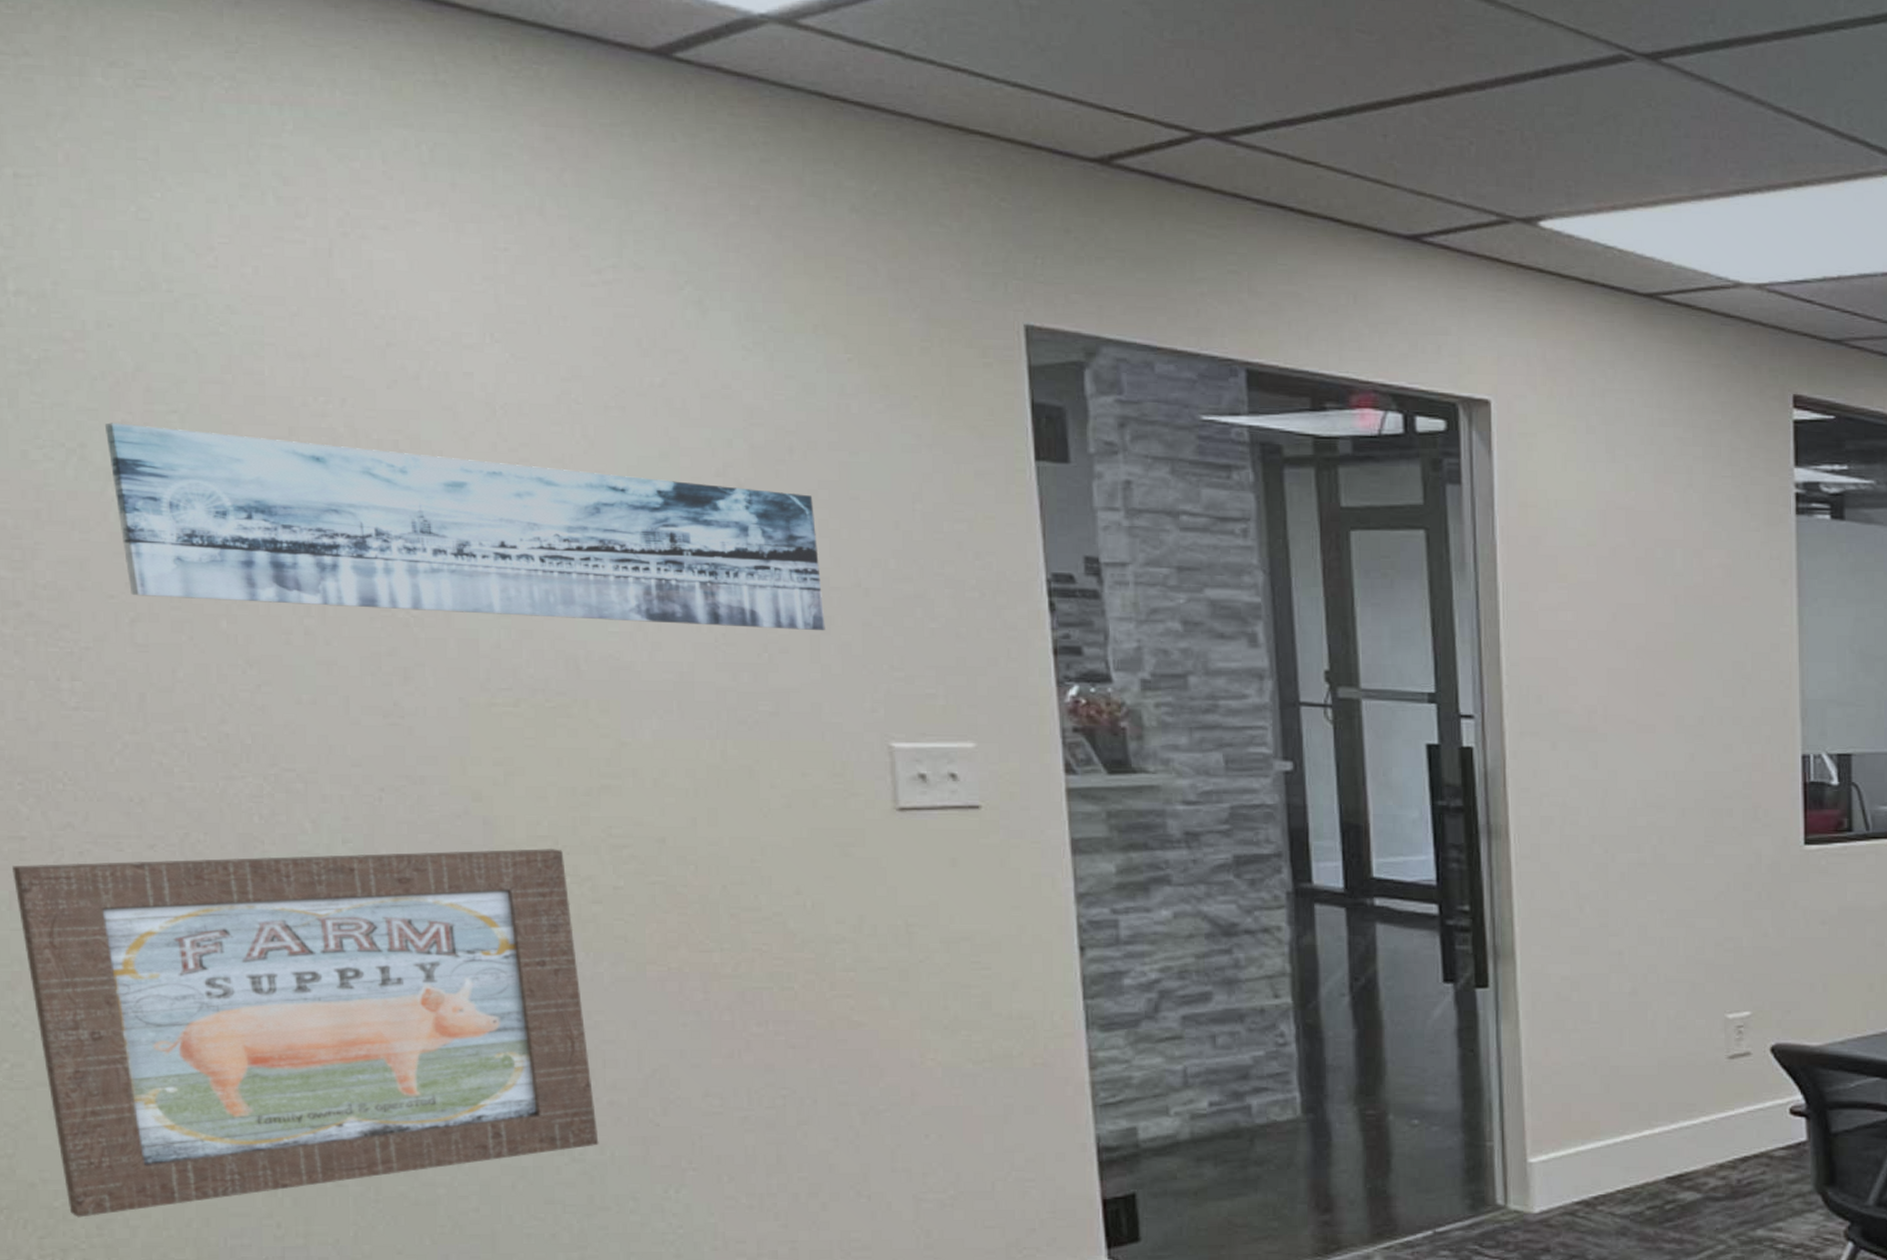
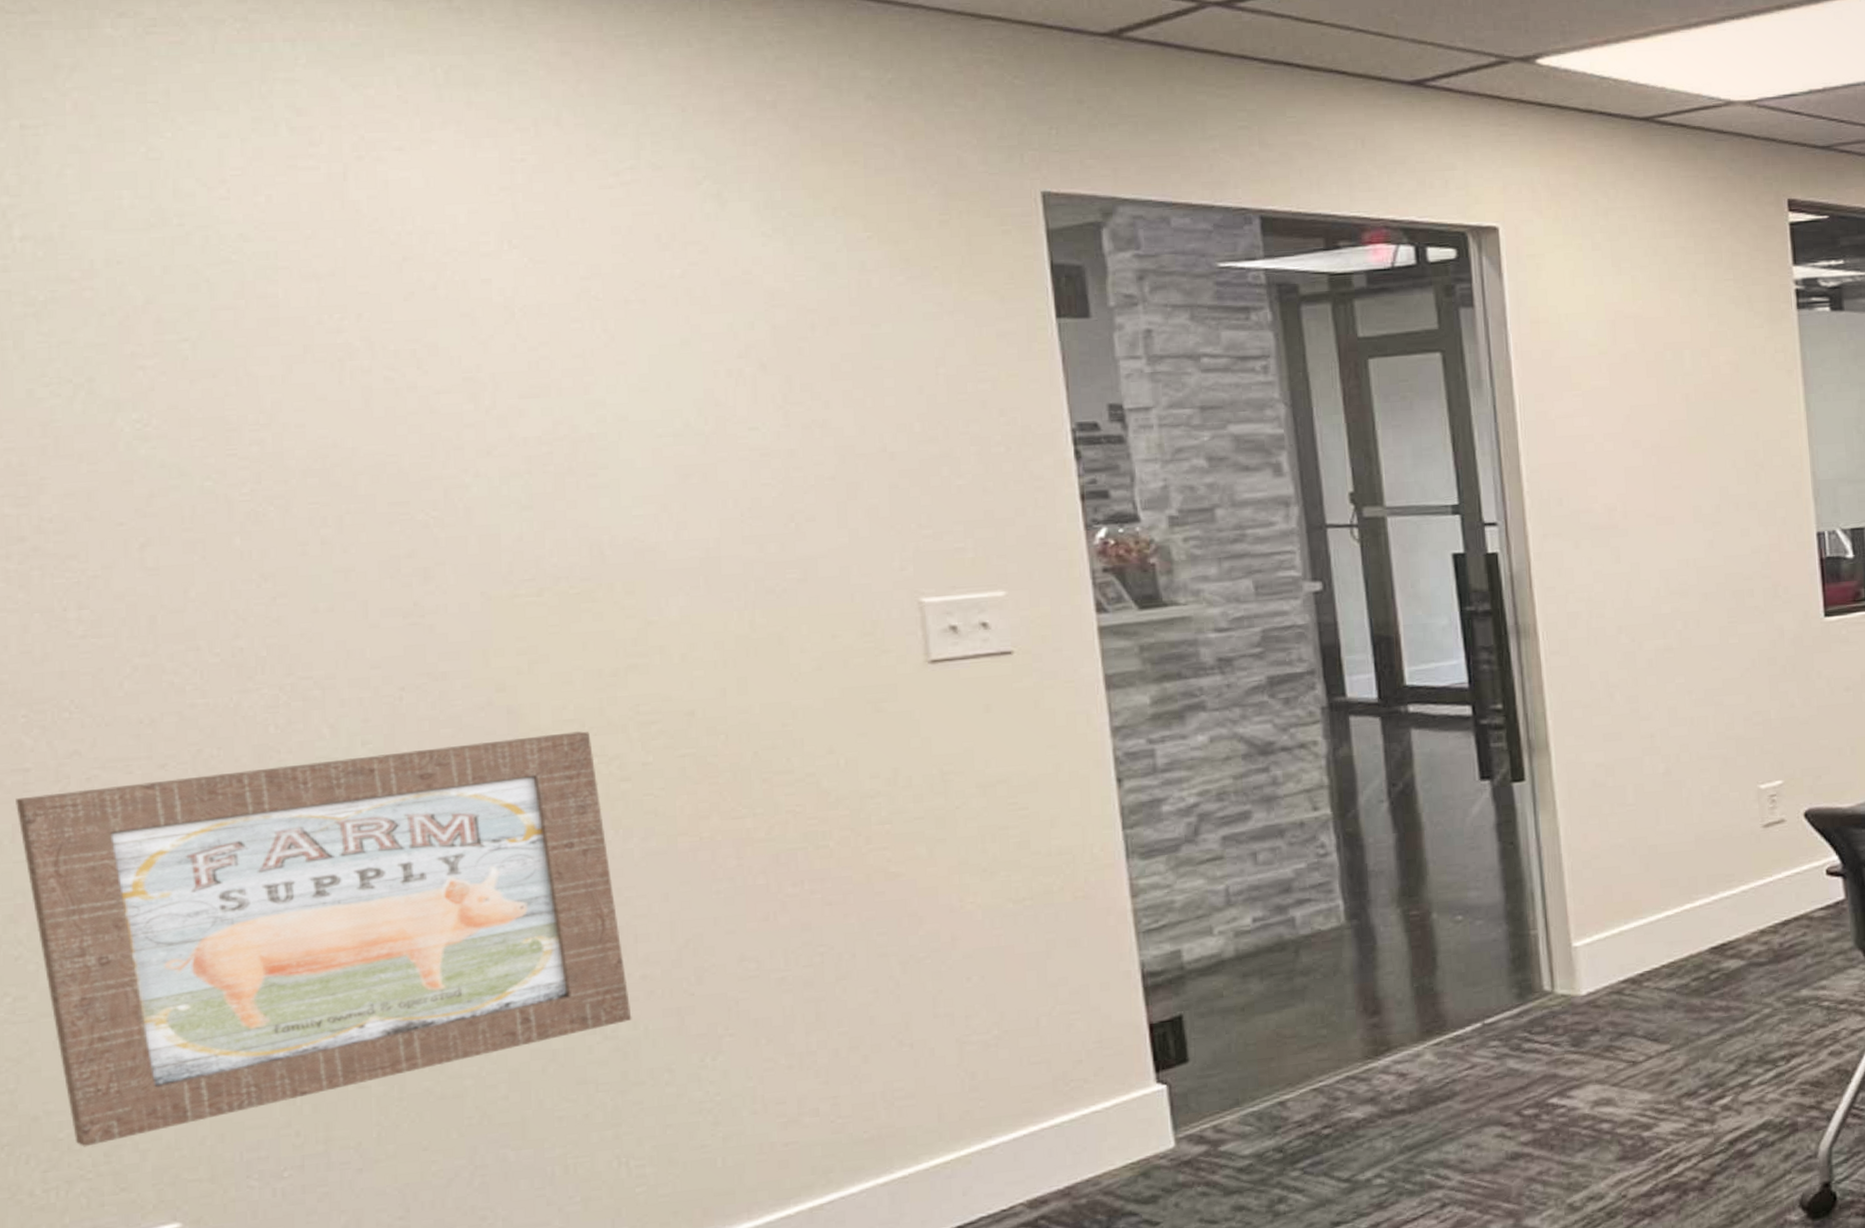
wall art: present [104,422,825,631] -> none [113,355,852,521]

